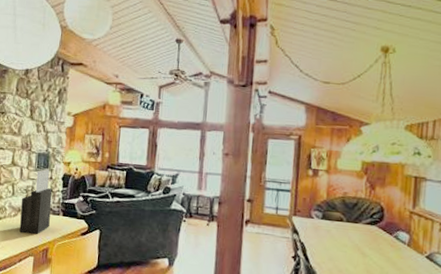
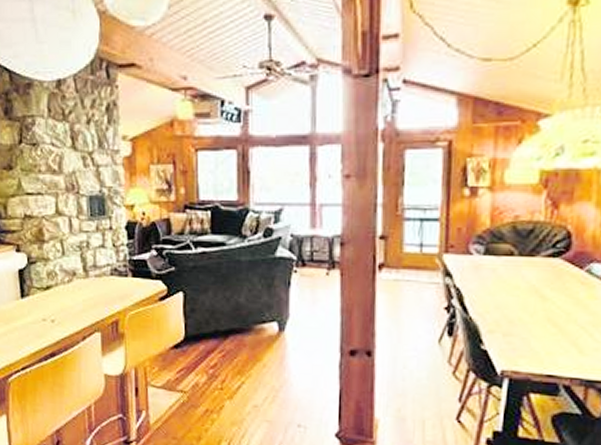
knife block: present [19,168,53,234] -> none [75,216,116,304]

